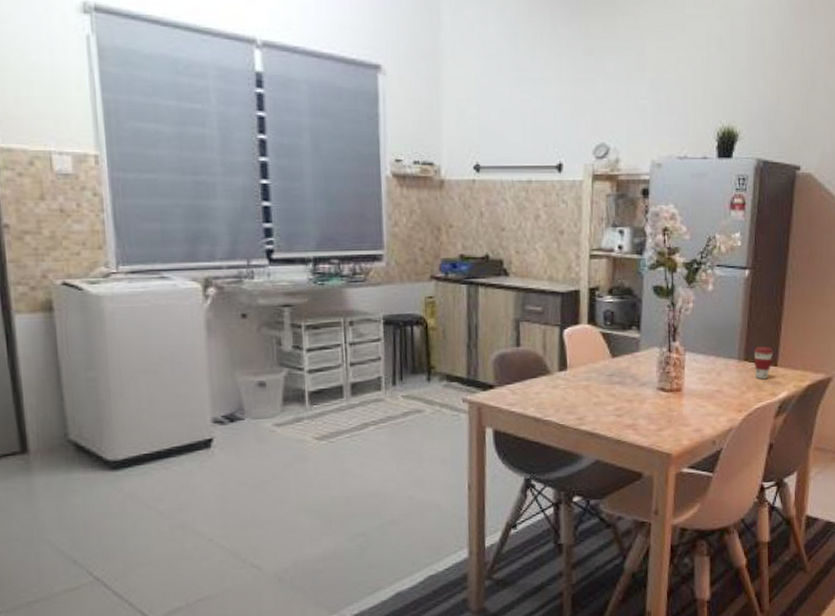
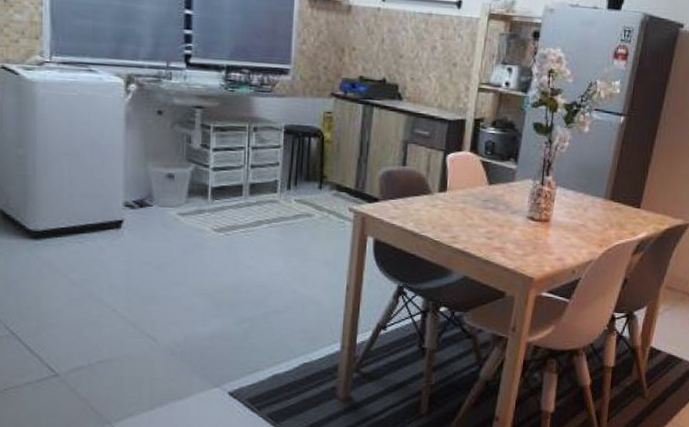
coffee cup: present [754,347,774,380] -> none [618,189,638,219]

